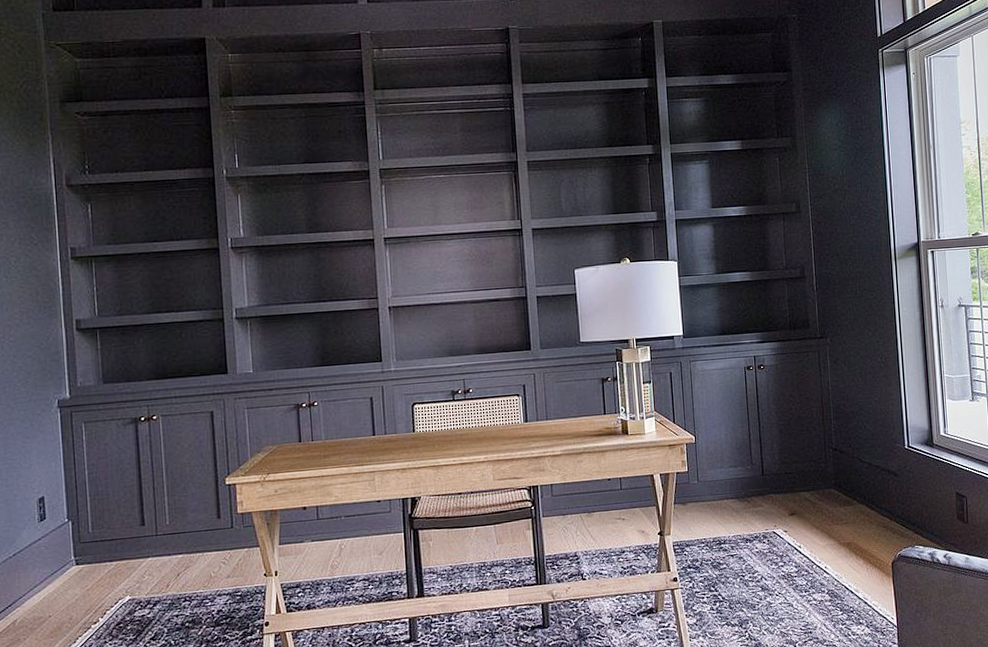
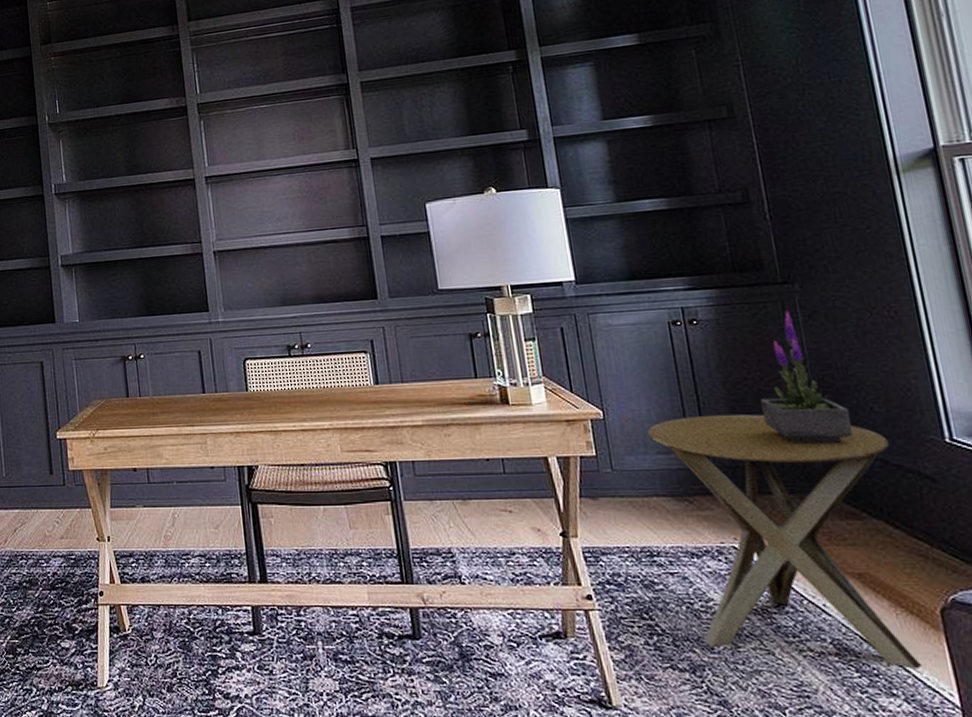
side table: none [723,434,879,606] -> present [646,414,923,670]
potted plant: none [799,358,853,455] -> present [761,311,852,444]

